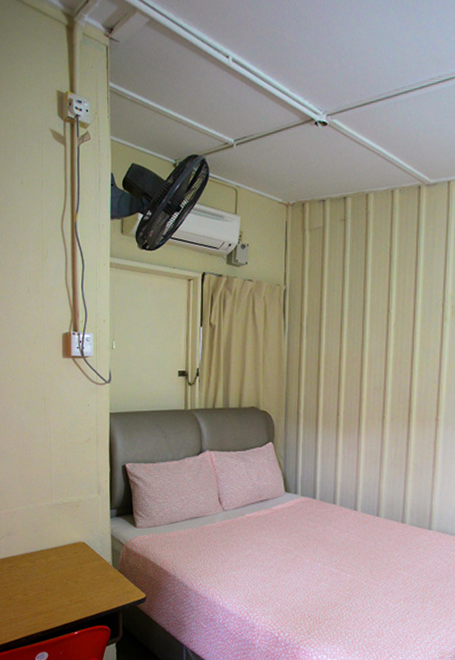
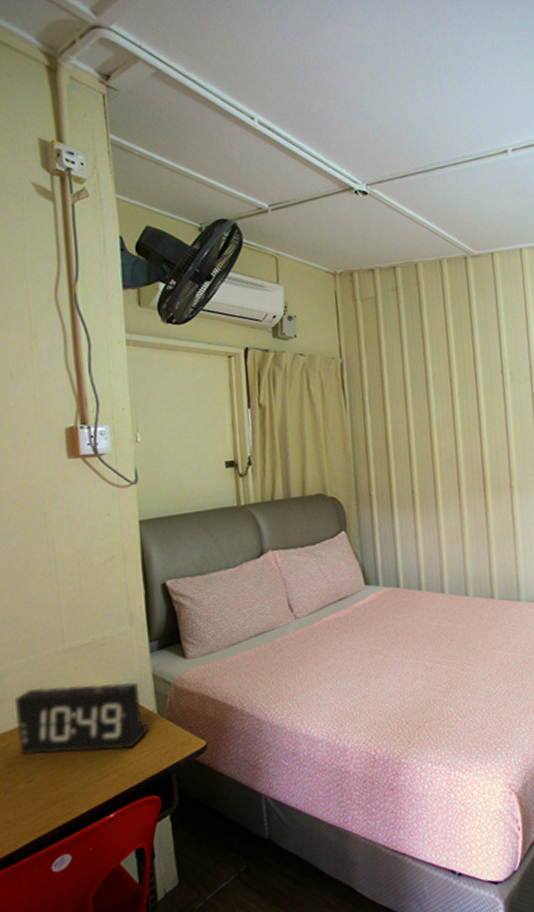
alarm clock: none [18,529,105,588] -> present [15,682,148,756]

